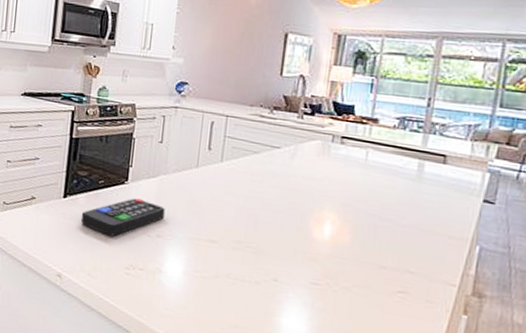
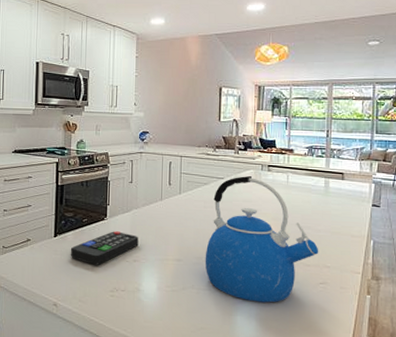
kettle: none [246,147,401,308] -> present [205,175,319,303]

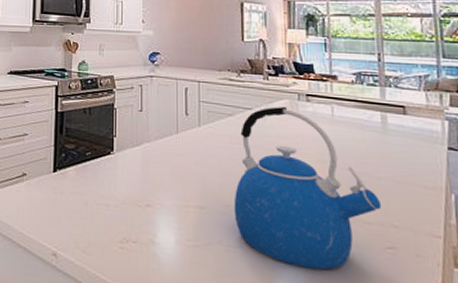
remote control: present [70,231,139,265] -> none [71,168,152,209]

